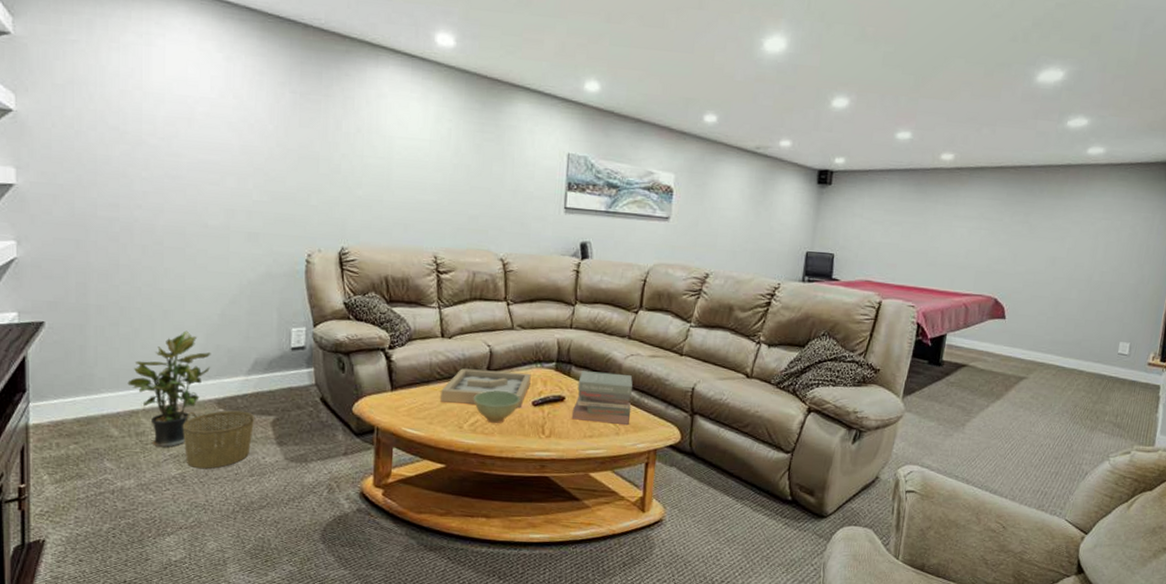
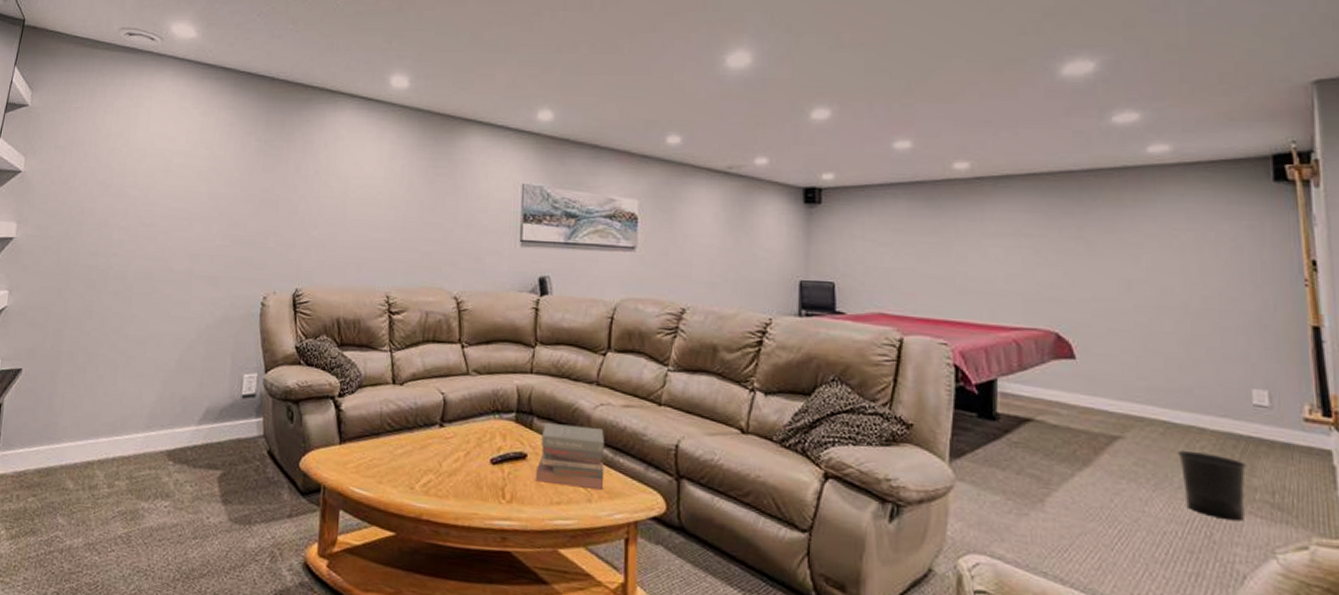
potted plant: present [127,330,211,448] -> none [87,377,166,504]
basket: present [182,410,255,469] -> none [132,463,203,529]
decorative tray: present [440,368,531,407] -> none [391,419,489,466]
bowl: present [473,390,521,424] -> none [425,445,477,485]
waste bin: none [1059,387,1105,436] -> present [1176,451,1247,521]

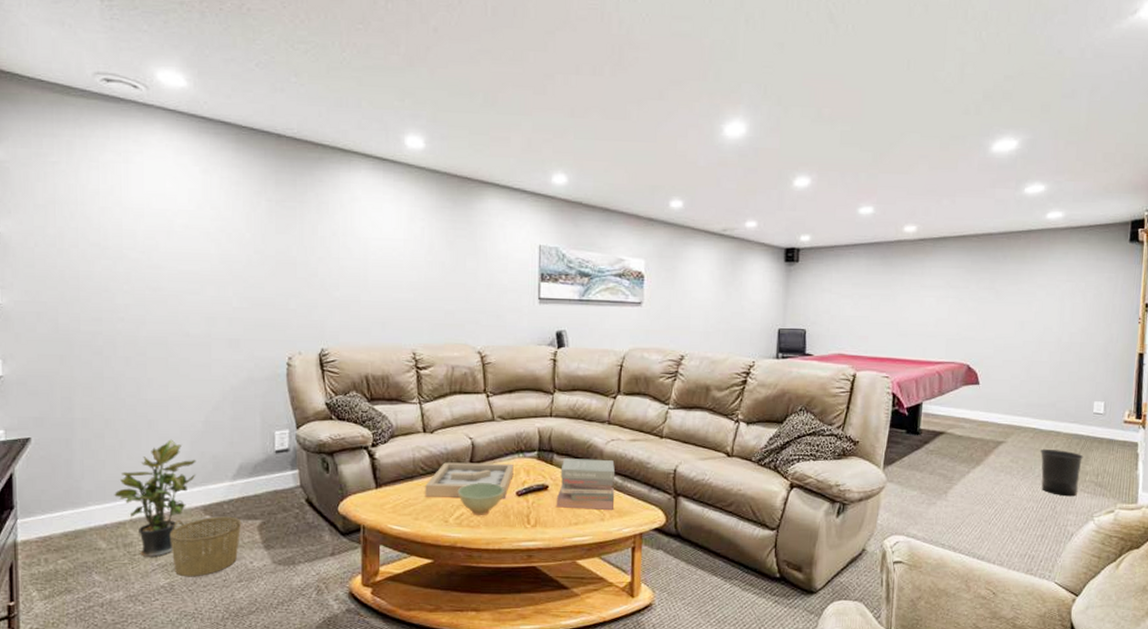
potted plant: none [87,377,166,504] -> present [114,439,196,558]
basket: none [132,463,203,529] -> present [169,516,242,577]
decorative tray: none [391,419,489,466] -> present [425,462,514,498]
bowl: none [425,445,477,485] -> present [457,483,504,516]

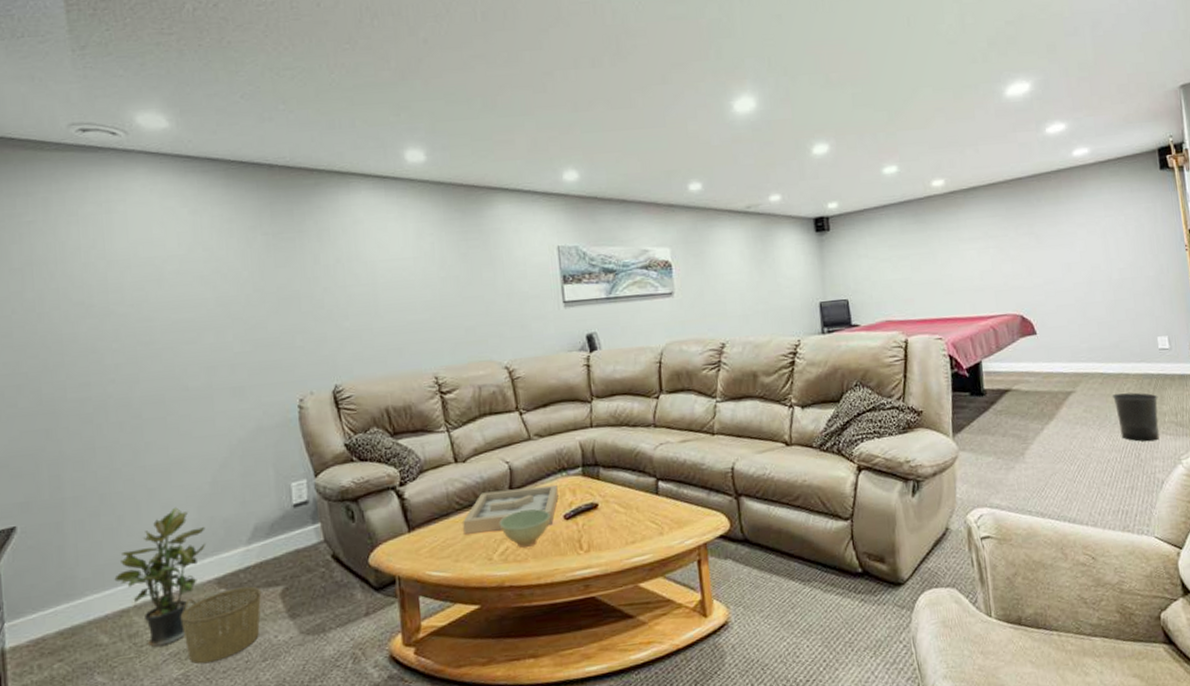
books: present [556,458,616,511] -> none [608,466,672,527]

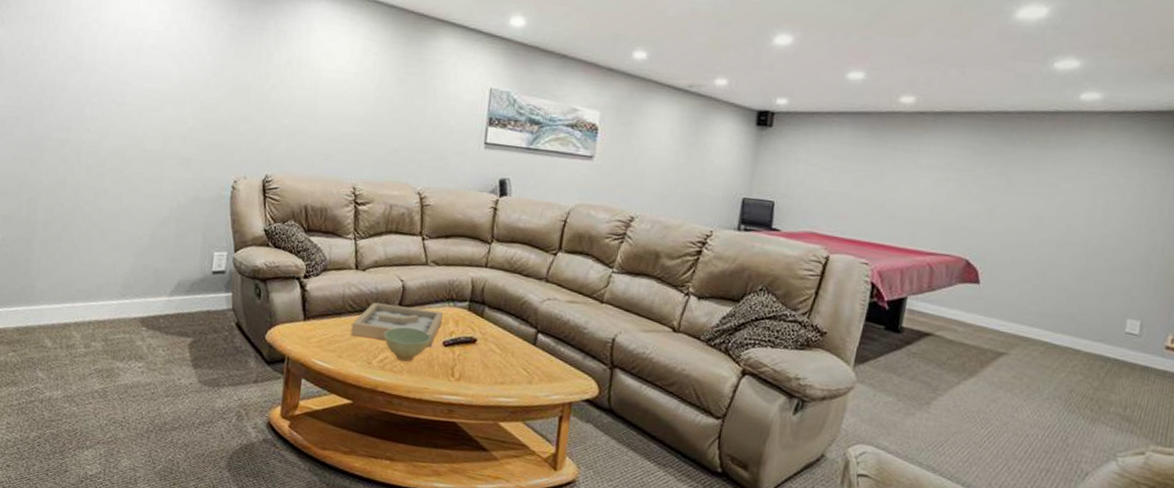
potted plant: present [114,507,207,647] -> none [63,249,140,362]
basket: present [180,586,262,665] -> none [108,328,175,386]
waste bin: present [1112,392,1159,442] -> none [1050,368,1109,429]

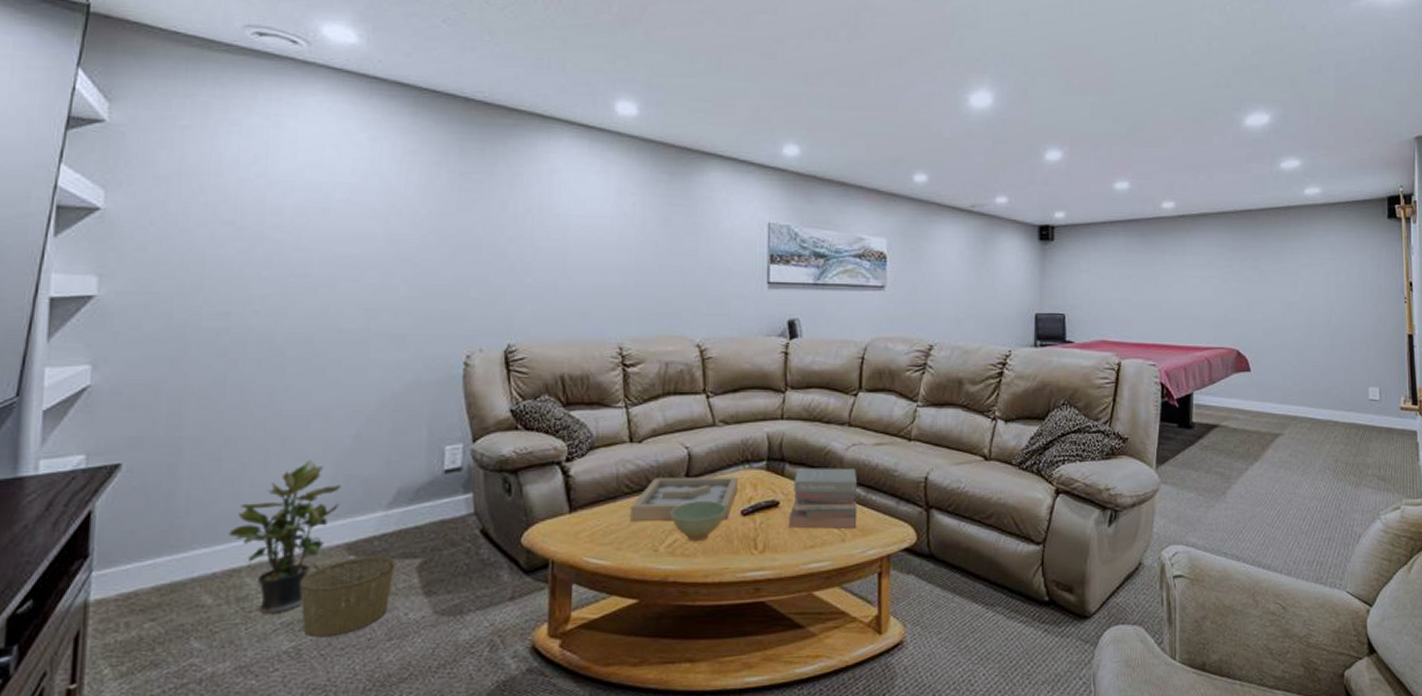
potted plant: none [63,249,140,362] -> present [228,460,341,615]
basket: none [108,328,175,386] -> present [299,555,396,638]
books: none [482,312,549,375] -> present [788,468,858,530]

